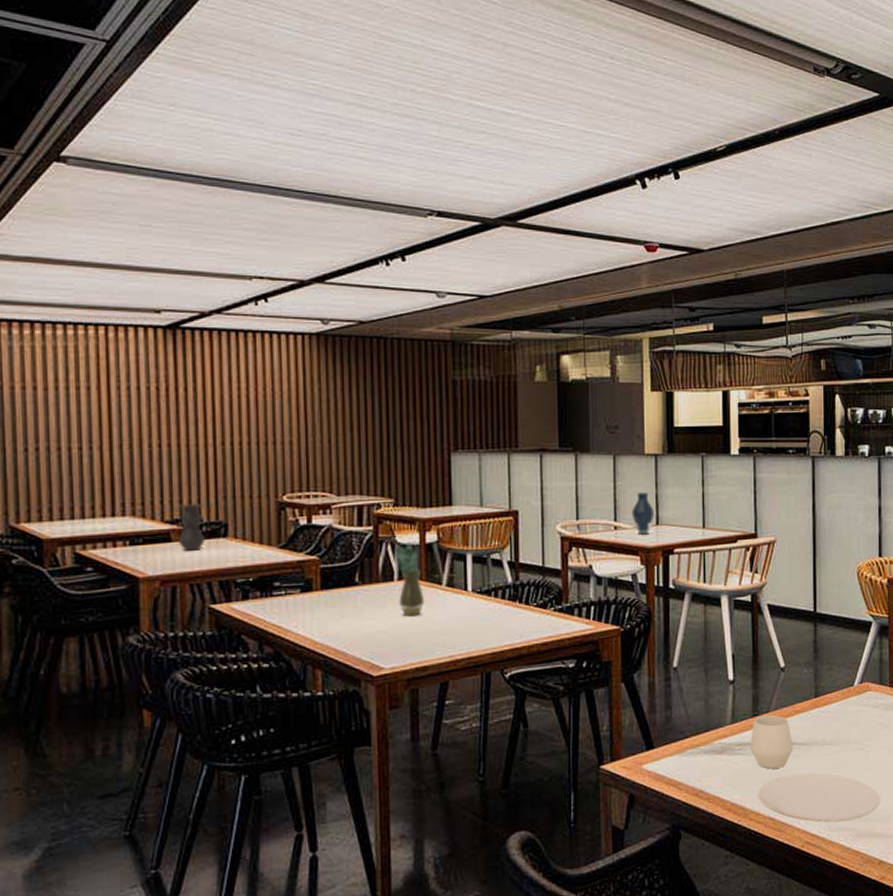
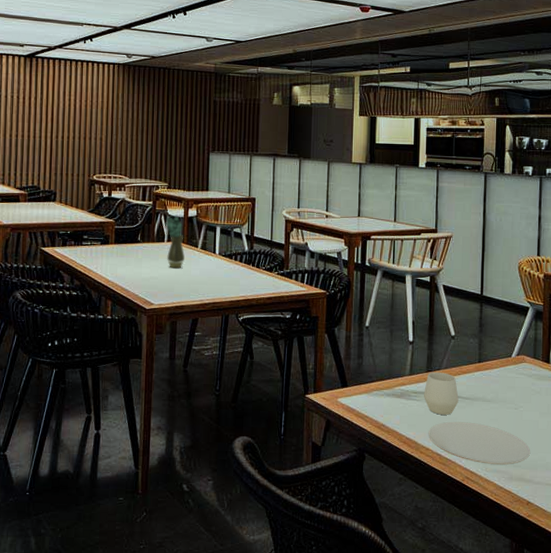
vase: present [178,504,205,552] -> none [24,177,41,210]
vase: present [632,493,654,535] -> none [340,191,357,223]

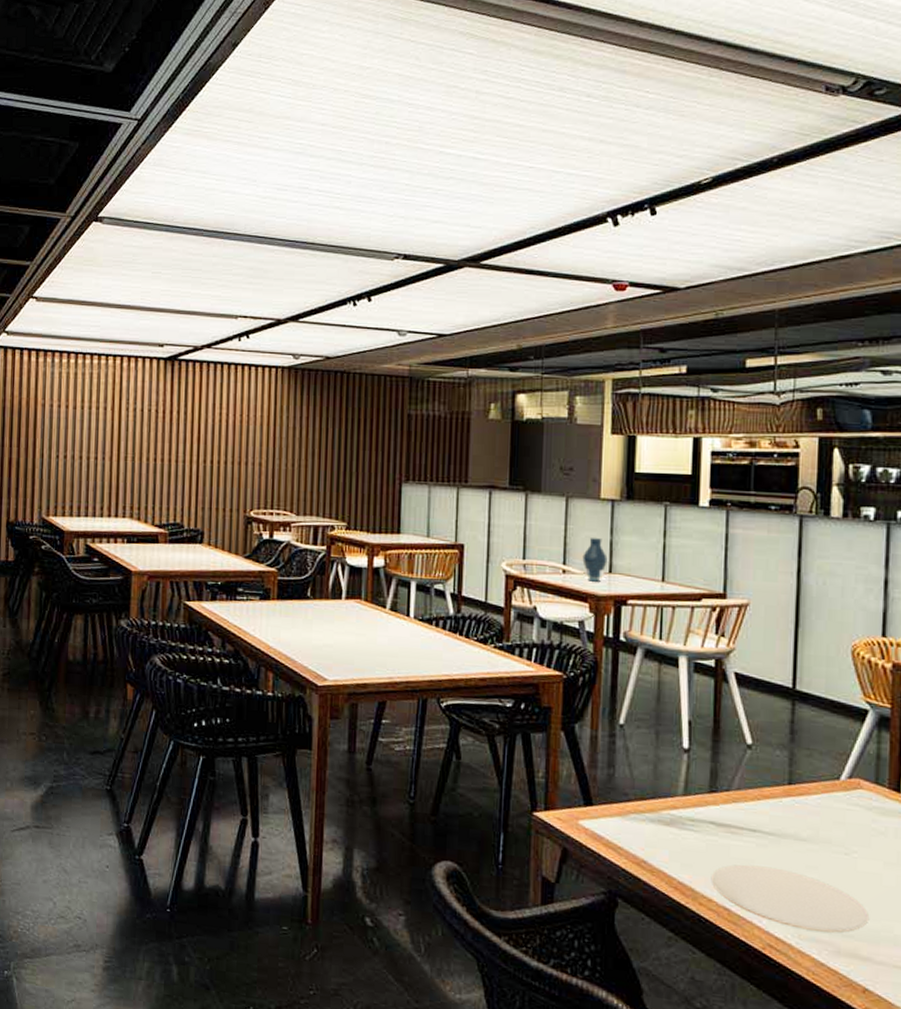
vase: present [165,214,185,269] -> none [343,563,368,635]
vase: none [340,191,357,223] -> present [582,538,608,582]
cup: present [424,372,459,415] -> none [705,793,758,855]

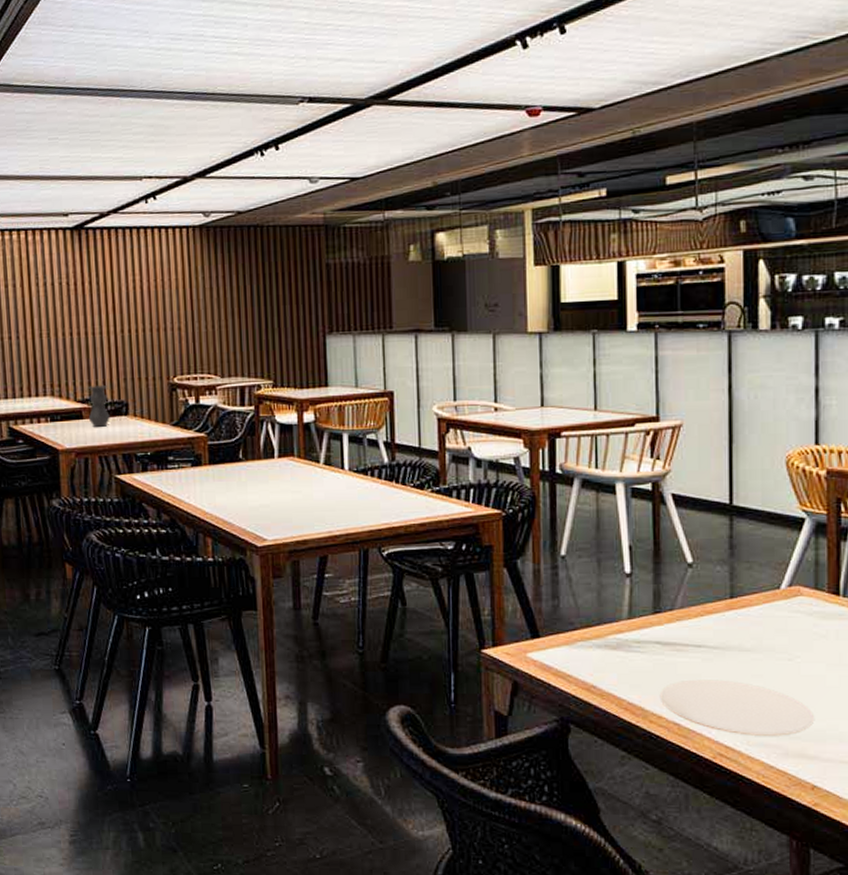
vase: none [163,512,185,554] -> present [88,385,110,428]
vase: present [582,538,608,582] -> none [513,373,539,417]

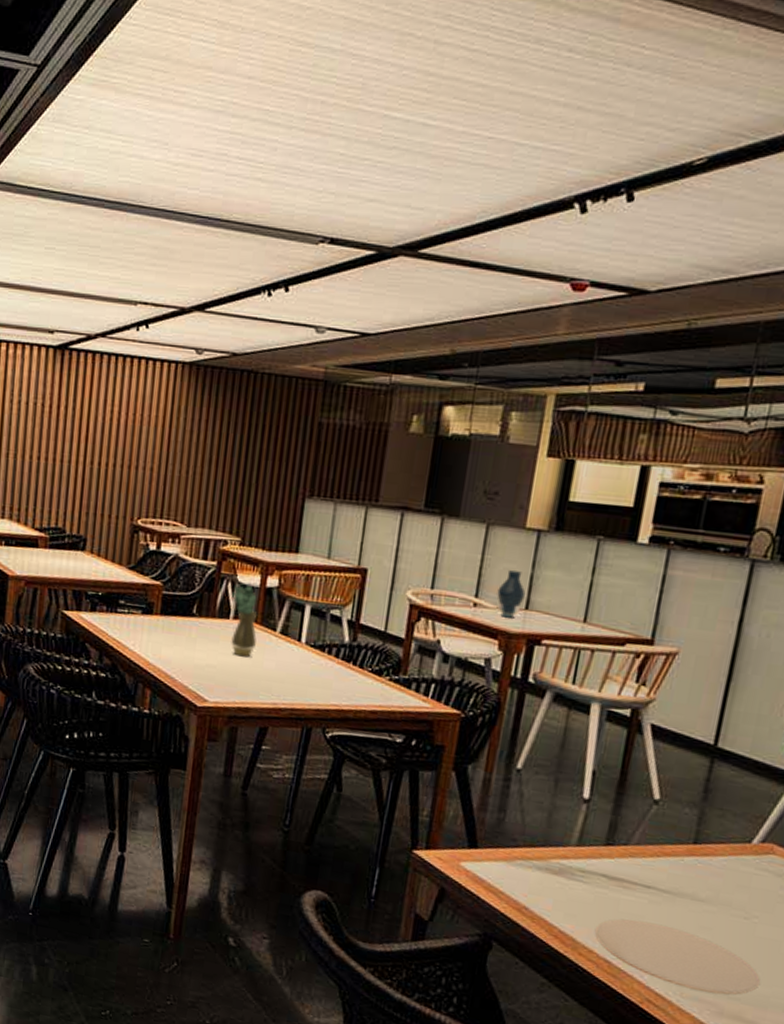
vase: present [88,385,110,428] -> none [43,515,68,560]
vase: none [273,421,303,492] -> present [231,580,258,657]
vase: none [513,373,539,417] -> present [497,570,526,618]

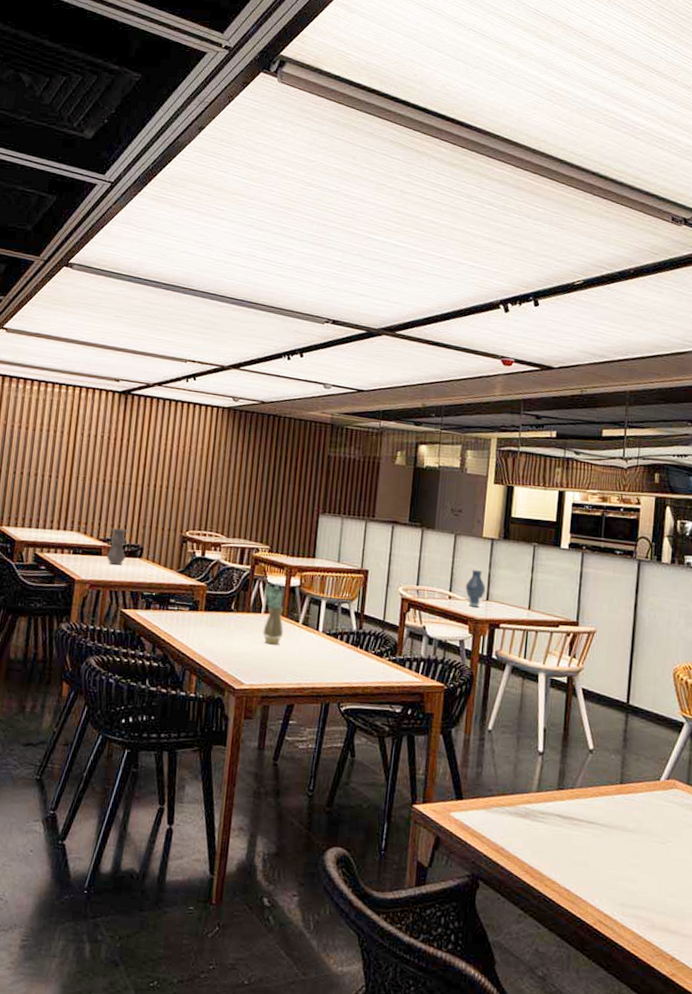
vase: none [43,515,68,560] -> present [106,528,128,566]
plate: present [594,918,761,995] -> none [555,851,678,911]

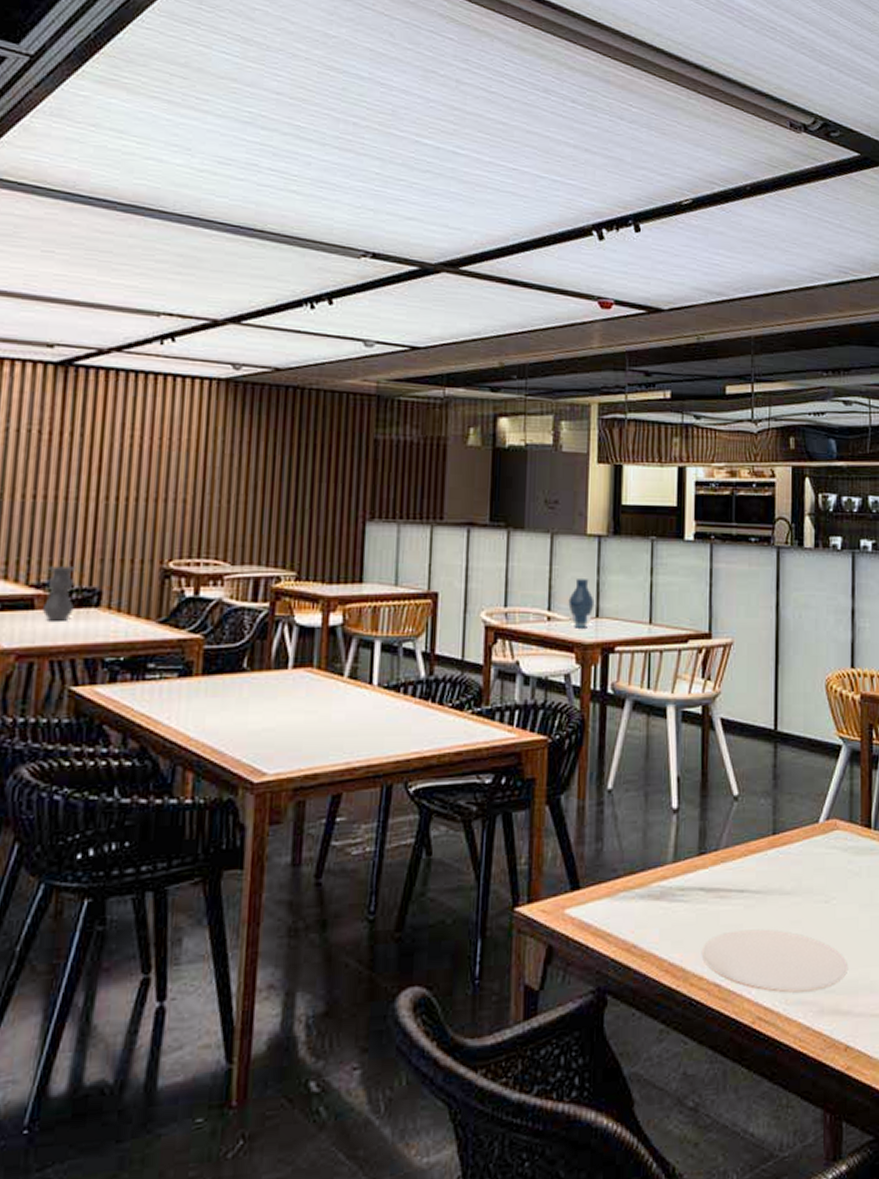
vase: present [263,581,284,645] -> none [290,622,321,712]
plate: none [555,851,678,911] -> present [701,929,849,993]

